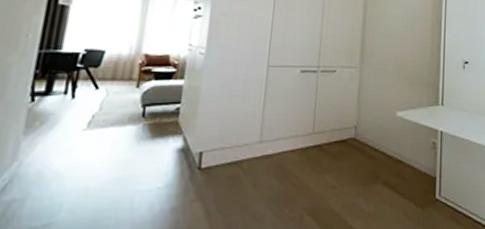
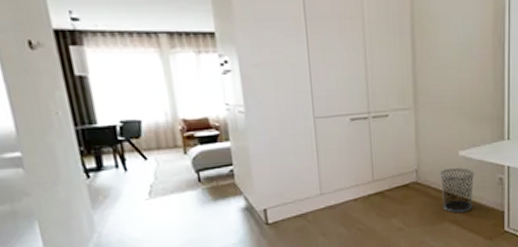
waste bin: none [377,128,410,175] -> present [440,168,475,213]

